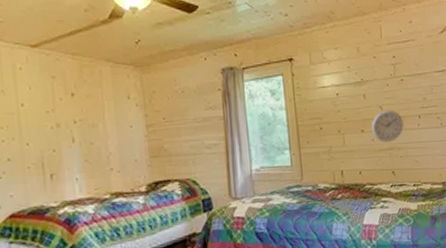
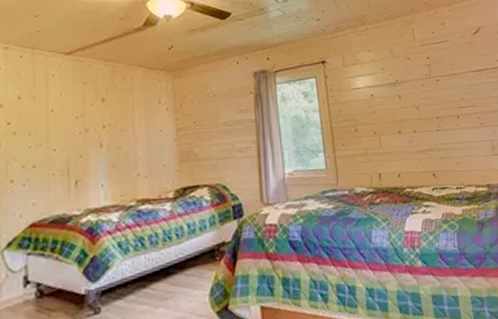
wall clock: present [372,109,404,142] -> none [409,110,443,144]

